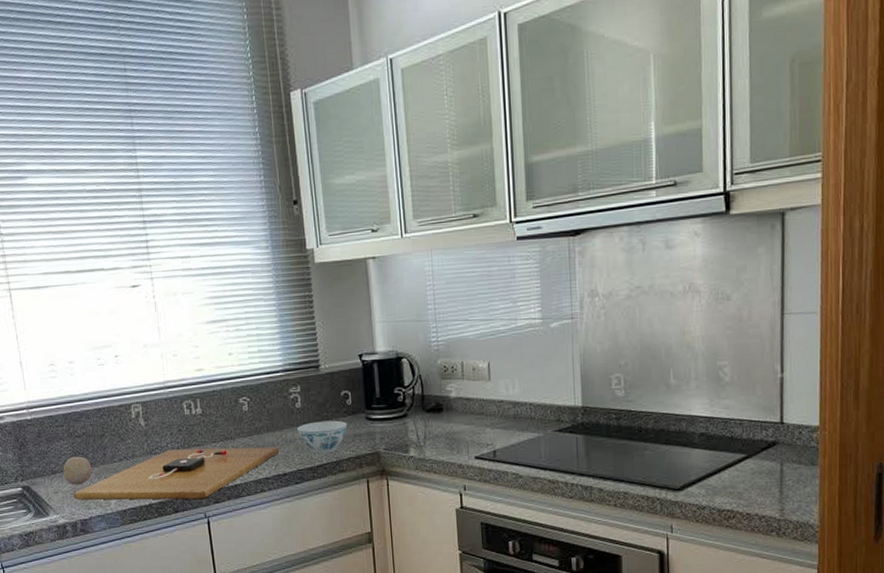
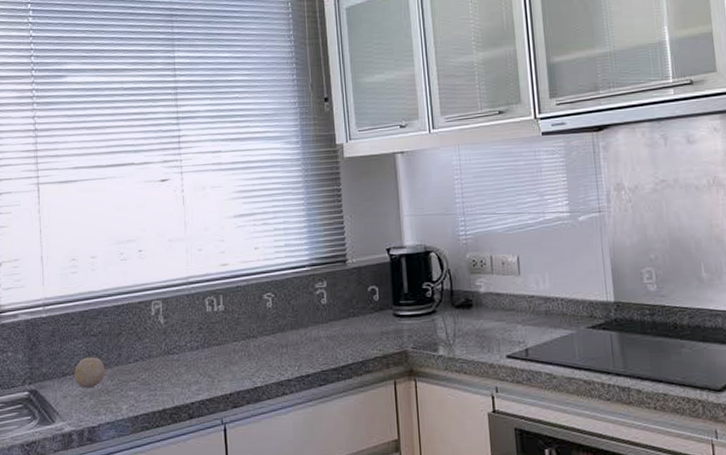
cutting board: present [73,446,280,500] -> none [83,345,303,405]
bowl: present [297,420,347,454] -> none [322,317,374,353]

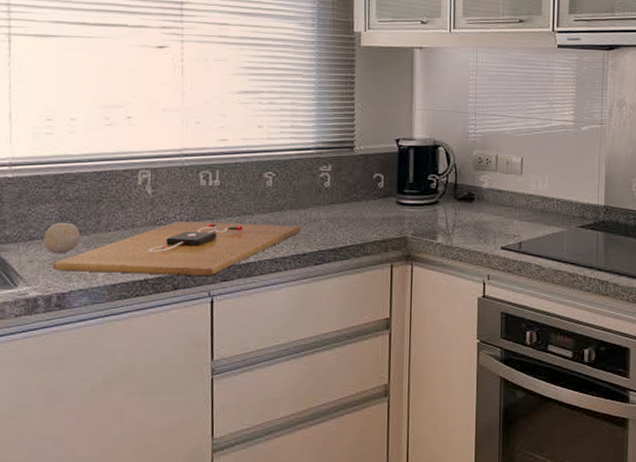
cutting board: none [83,345,303,405] -> present [53,221,301,276]

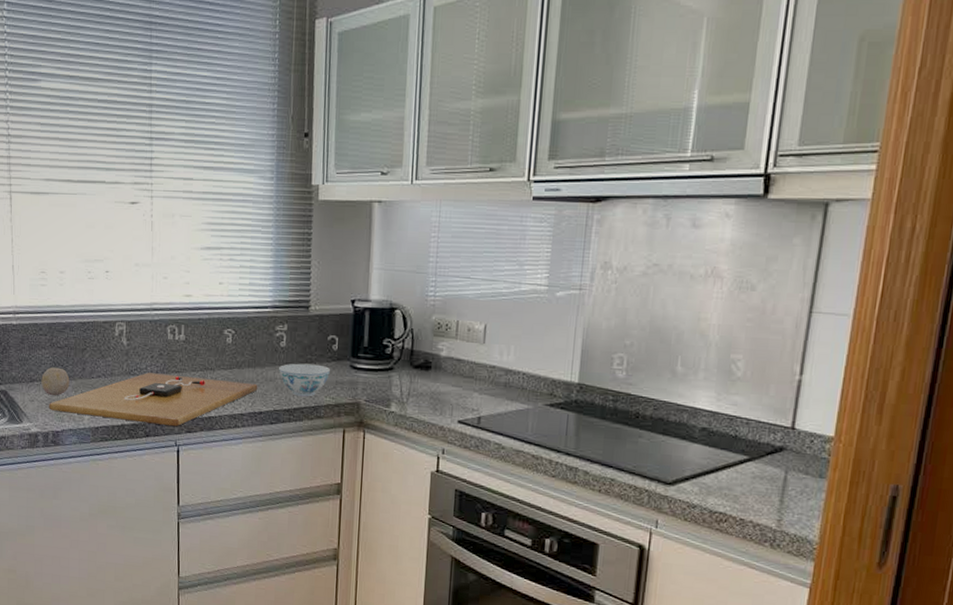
bowl: none [323,202,376,235] -> present [279,363,330,397]

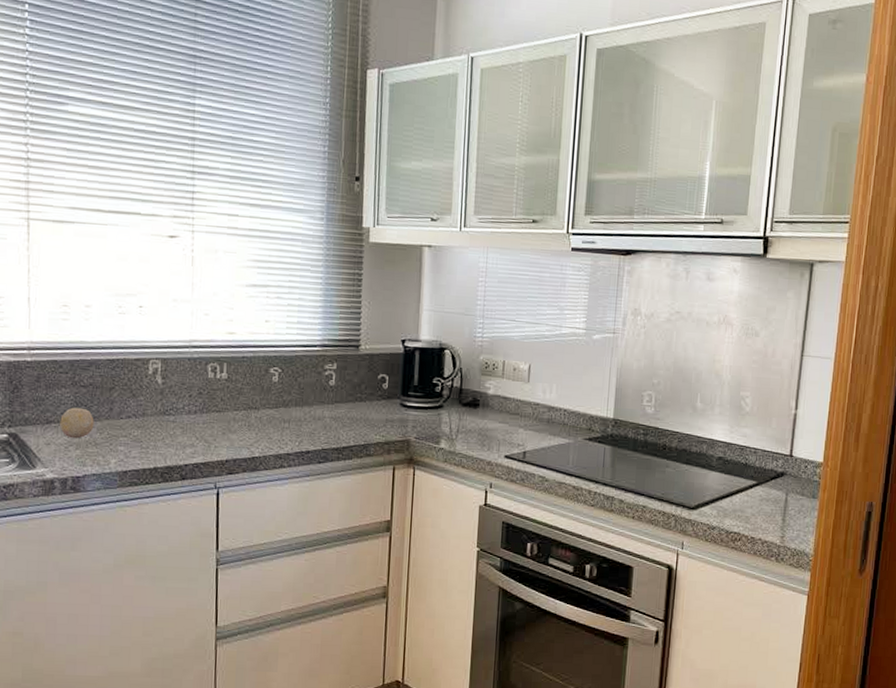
cutting board: present [49,372,258,427] -> none [68,412,306,469]
bowl: present [279,363,330,397] -> none [327,401,380,436]

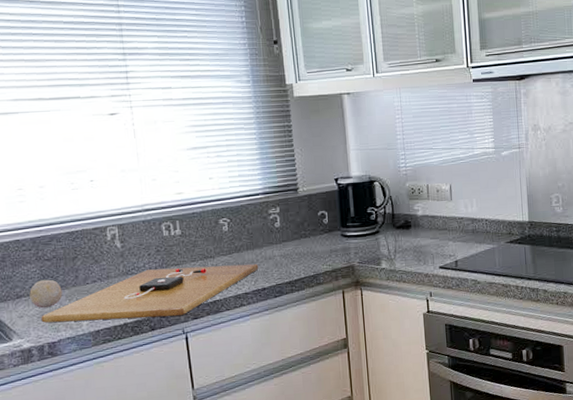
cutting board: none [68,412,306,469] -> present [41,263,259,323]

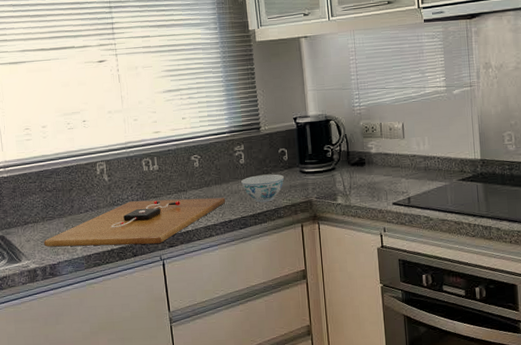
fruit: present [29,279,63,309] -> none [35,208,61,234]
bowl: none [276,238,324,269] -> present [241,174,284,203]

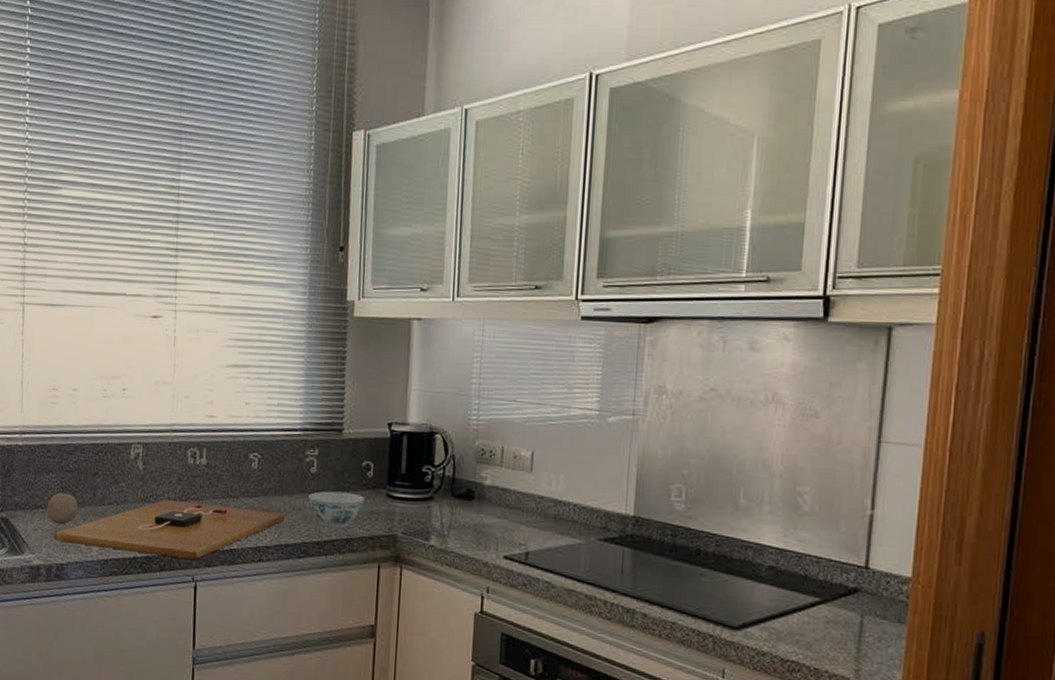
fruit: none [35,208,61,234] -> present [46,492,79,525]

